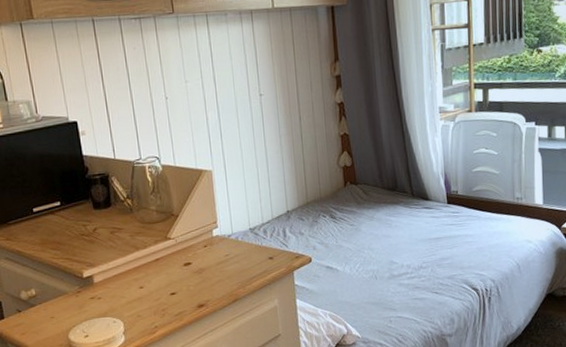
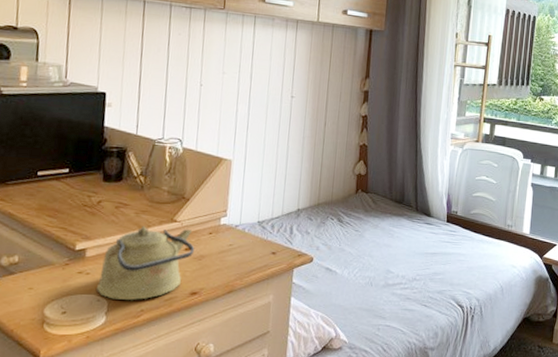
kettle: none [110,245,194,320] -> present [95,226,195,300]

